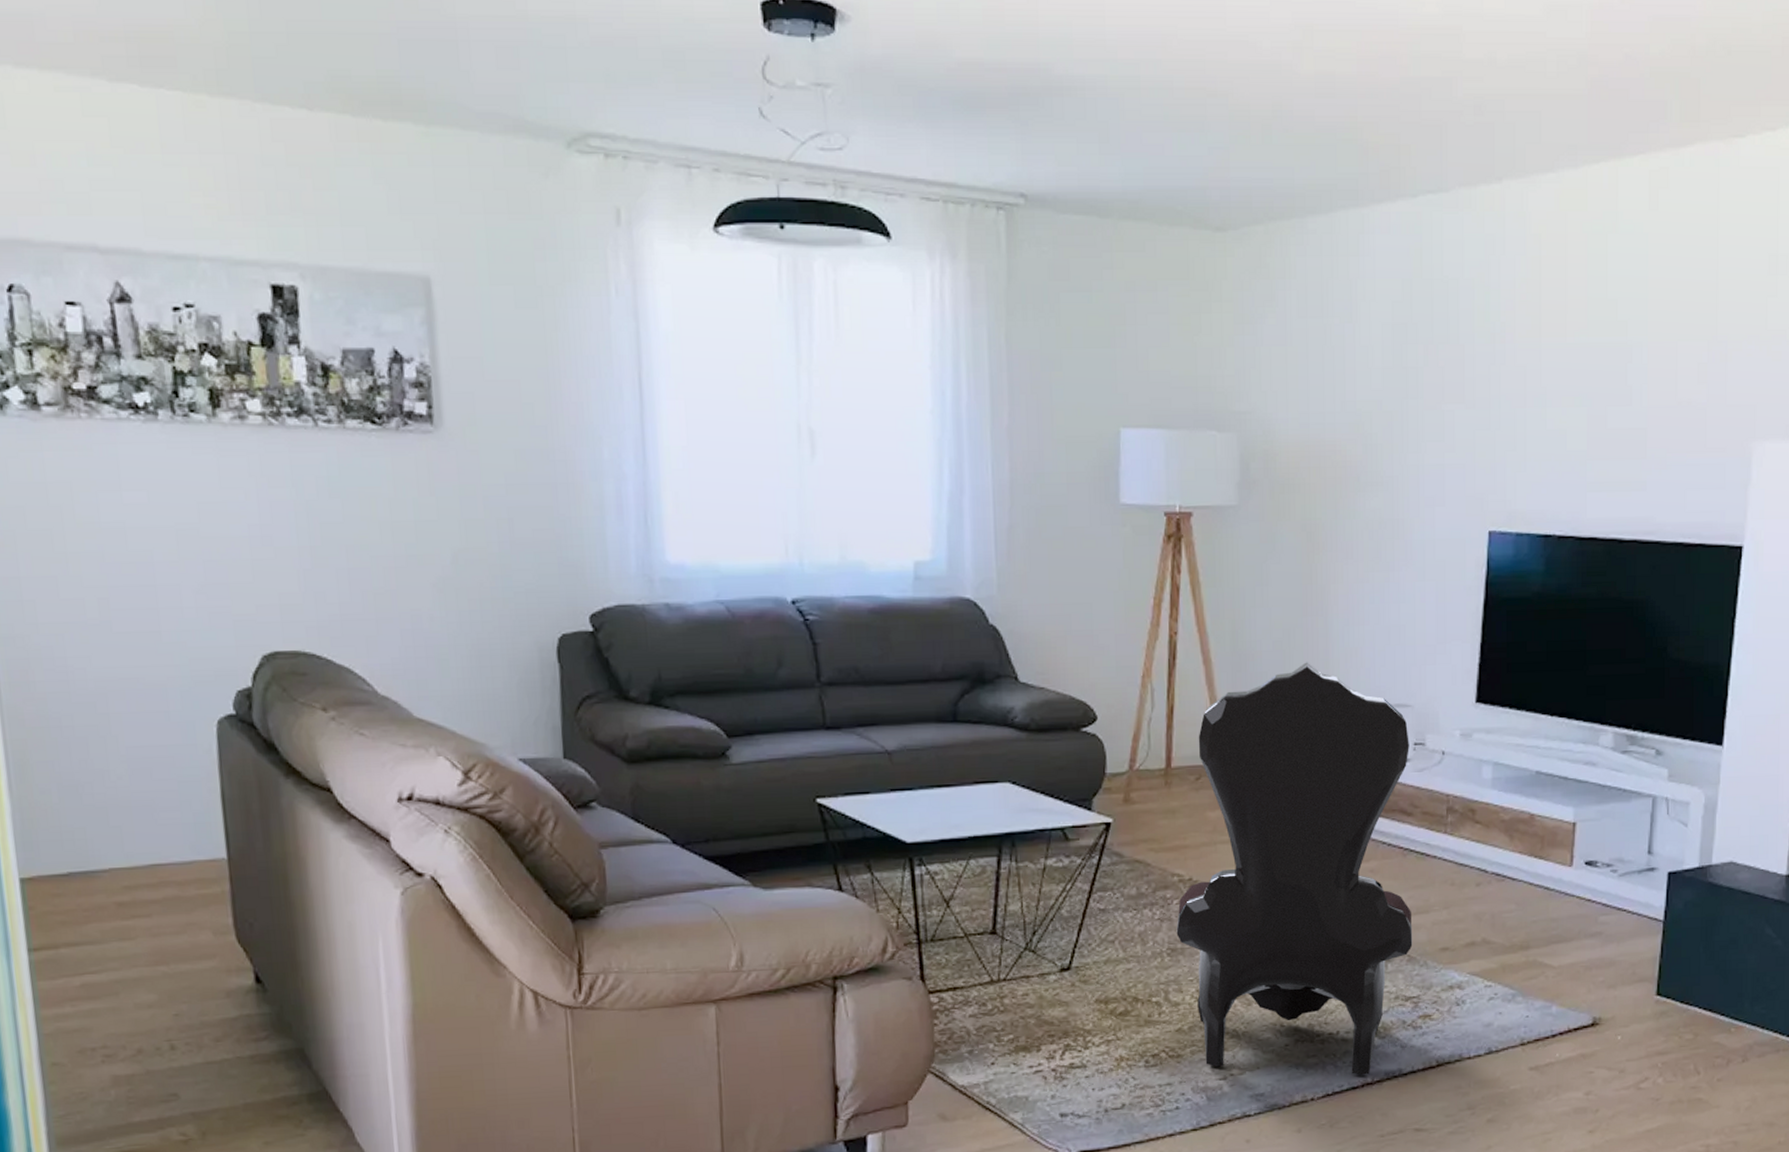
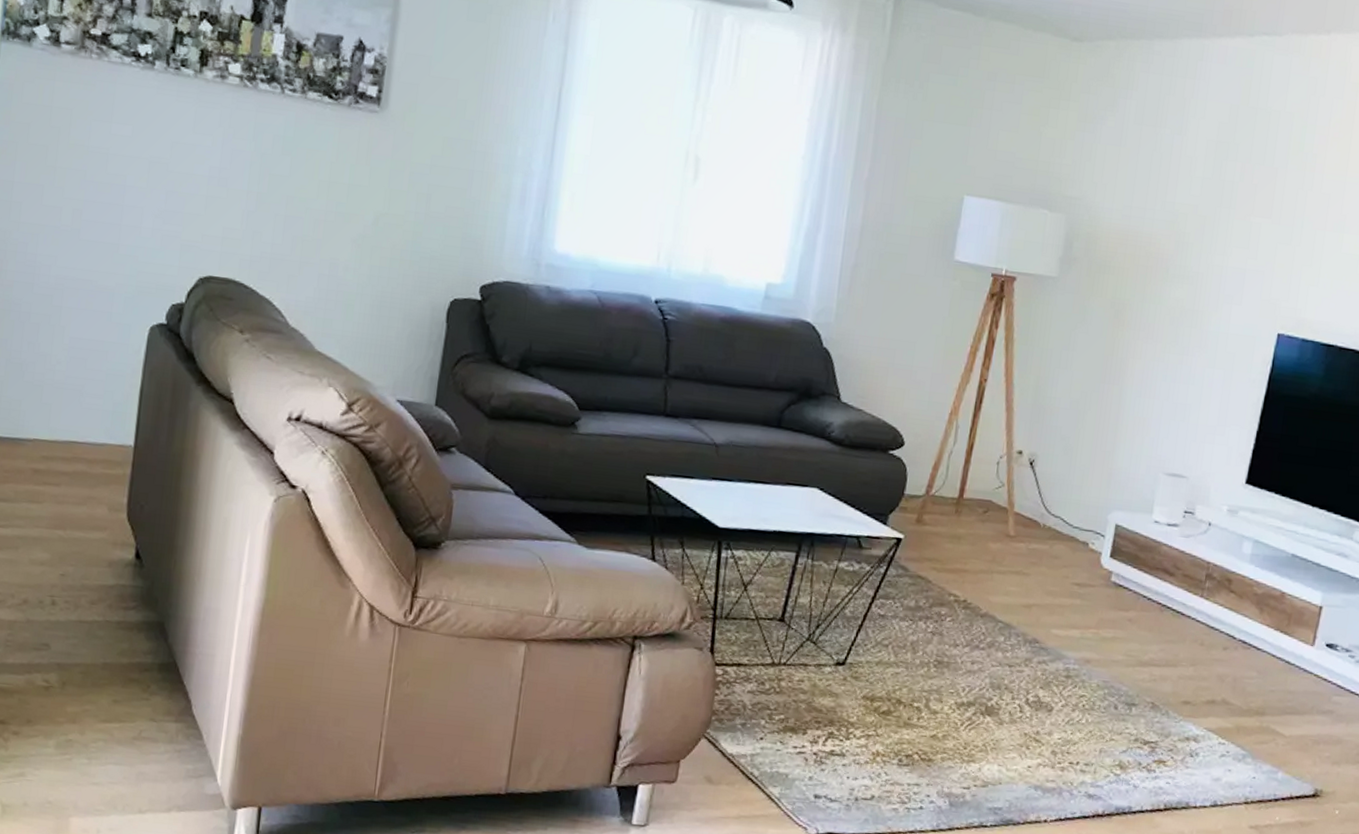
armchair: present [1176,662,1413,1075] -> none [945,423,1181,807]

